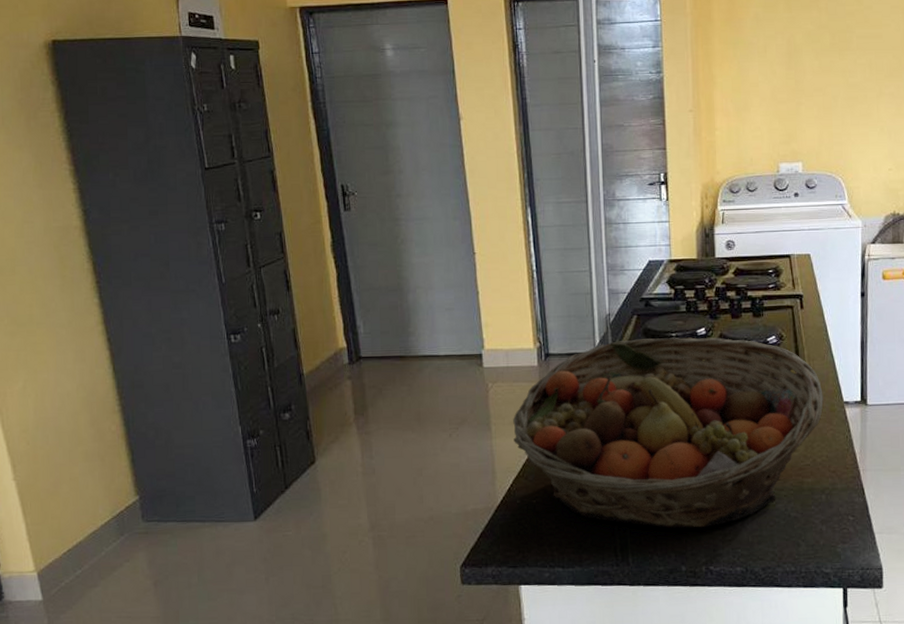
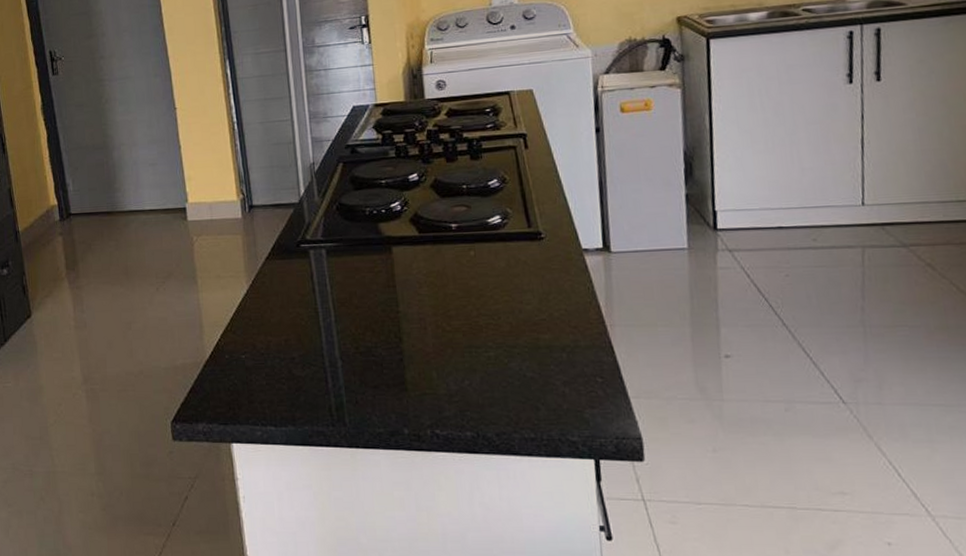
fruit basket: present [513,337,824,528] -> none [219,183,558,388]

